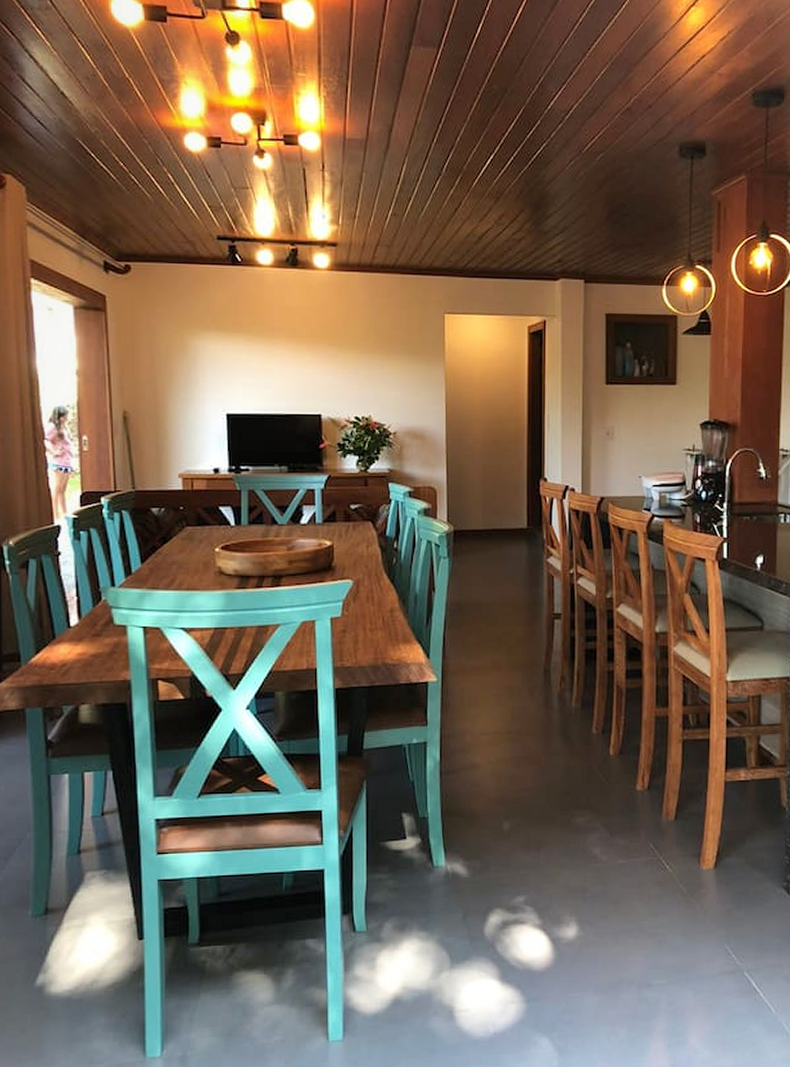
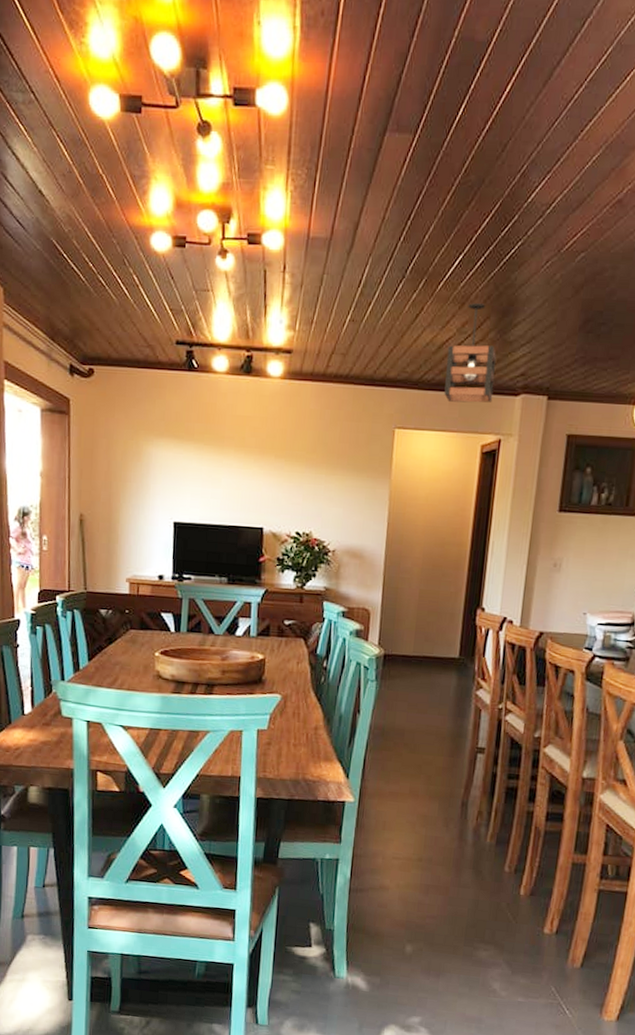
pendant light: none [487,198,534,288] -> present [444,303,496,403]

